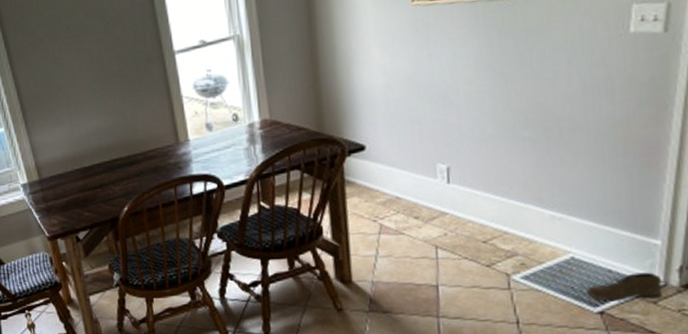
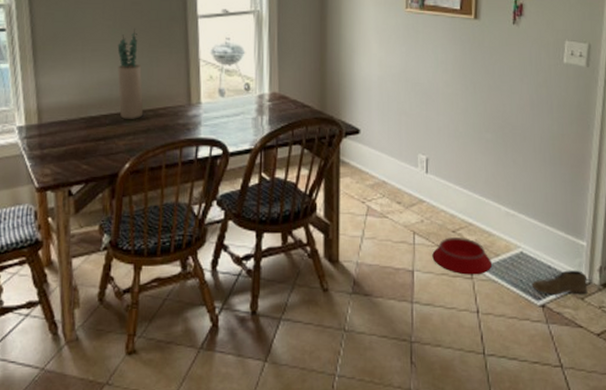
vase: none [99,76,134,166] -> present [117,29,144,120]
pet bowl: none [459,247,534,286] -> present [432,237,491,275]

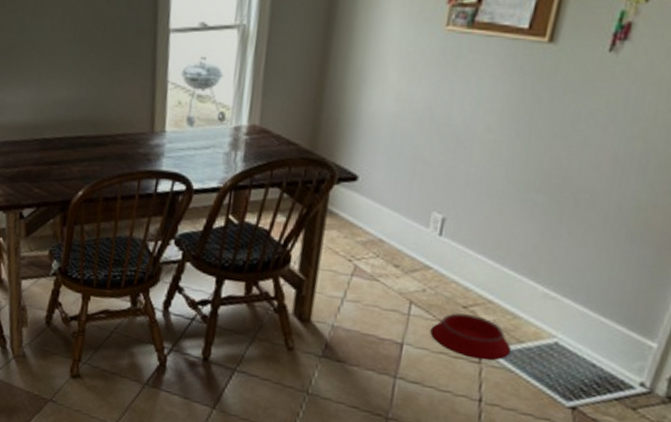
vase: present [117,29,144,120] -> none [74,43,102,145]
boot: present [531,270,588,295] -> none [562,372,648,405]

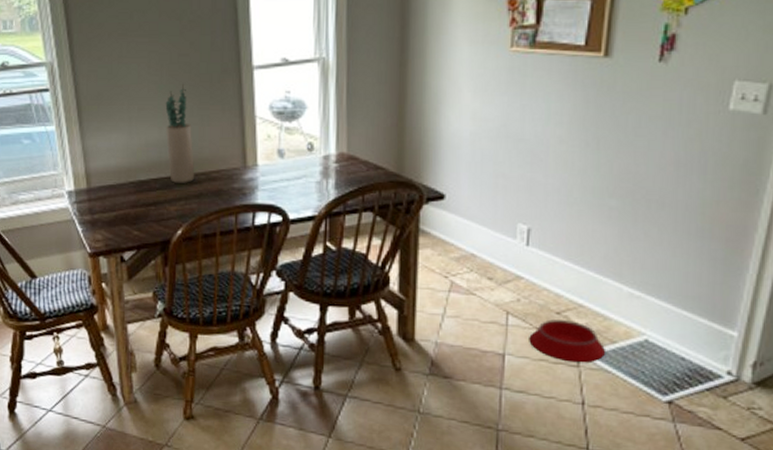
vase: none [74,43,102,145] -> present [165,84,195,184]

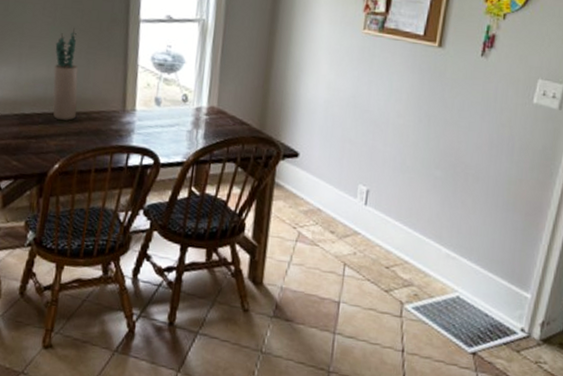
pet bowl: present [529,319,605,363] -> none [361,273,424,314]

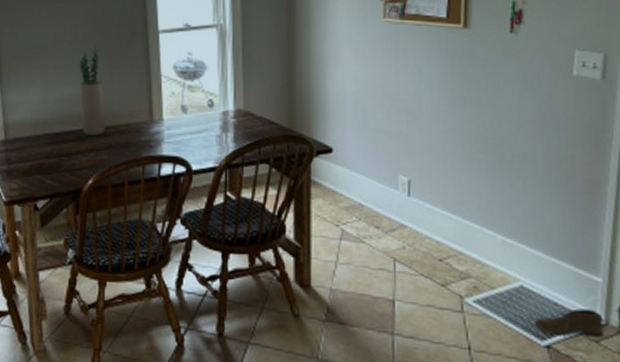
boot: none [464,320,527,348] -> present [534,308,604,337]

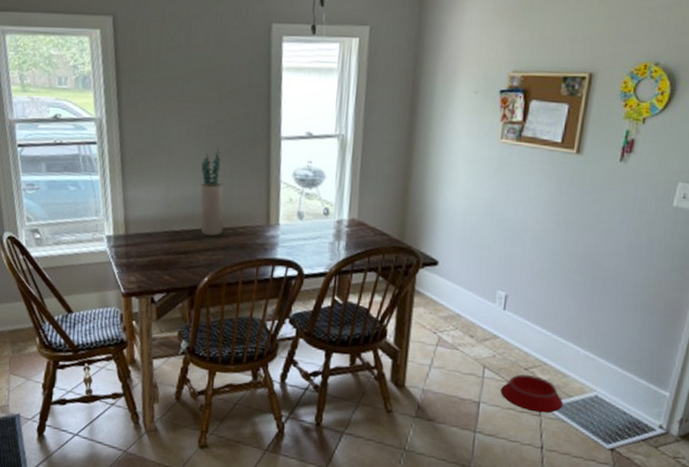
pet bowl: none [416,266,485,308] -> present [500,374,563,413]
boot: present [534,308,604,337] -> none [602,418,665,444]

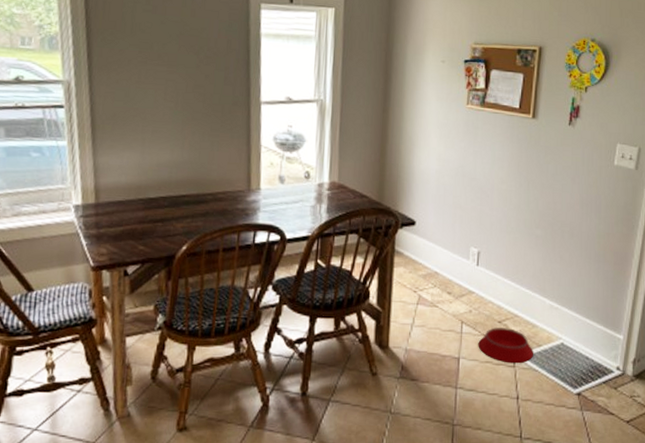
vase: present [200,148,224,237] -> none [177,112,203,203]

